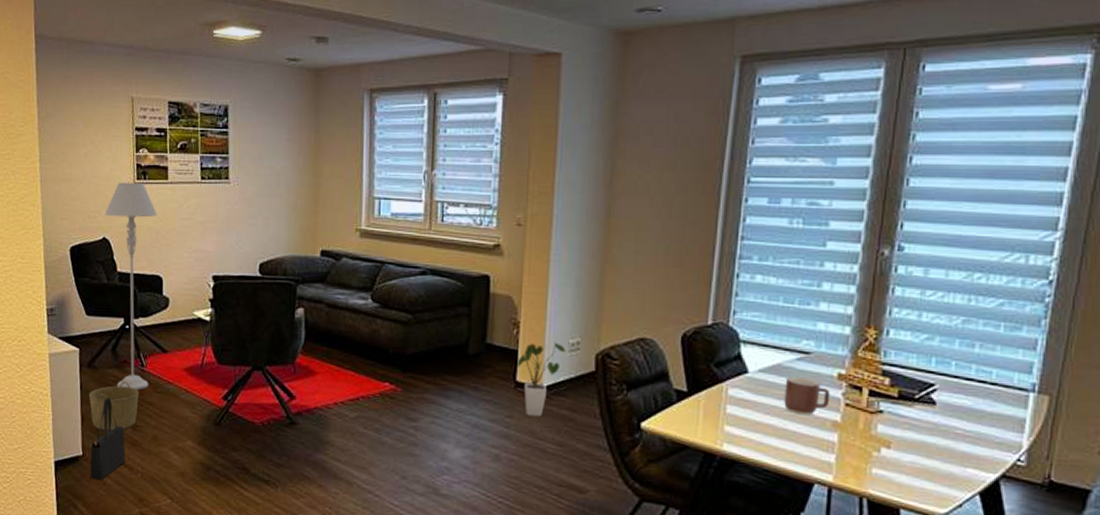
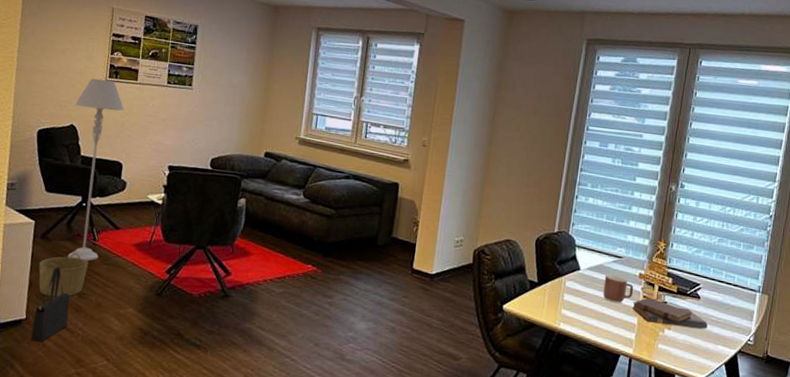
house plant: present [517,342,566,417] -> none [414,239,452,298]
diary: none [829,406,949,446] -> present [632,298,708,329]

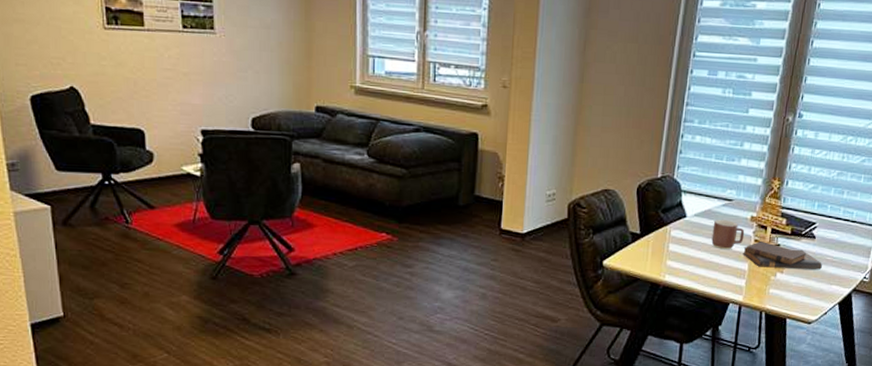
tote bag: present [30,266,70,343] -> none [73,255,114,340]
basket: present [38,253,89,297] -> none [66,239,125,290]
floor lamp: present [67,78,125,262] -> none [70,26,136,248]

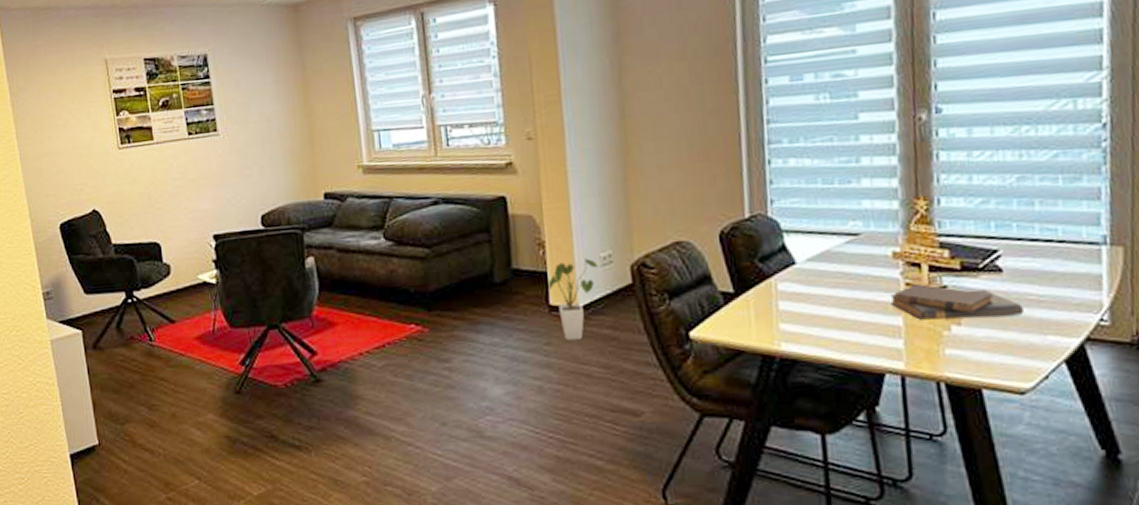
house plant: none [502,194,544,259] -> present [548,258,599,340]
mug: present [711,220,745,250] -> none [837,261,889,302]

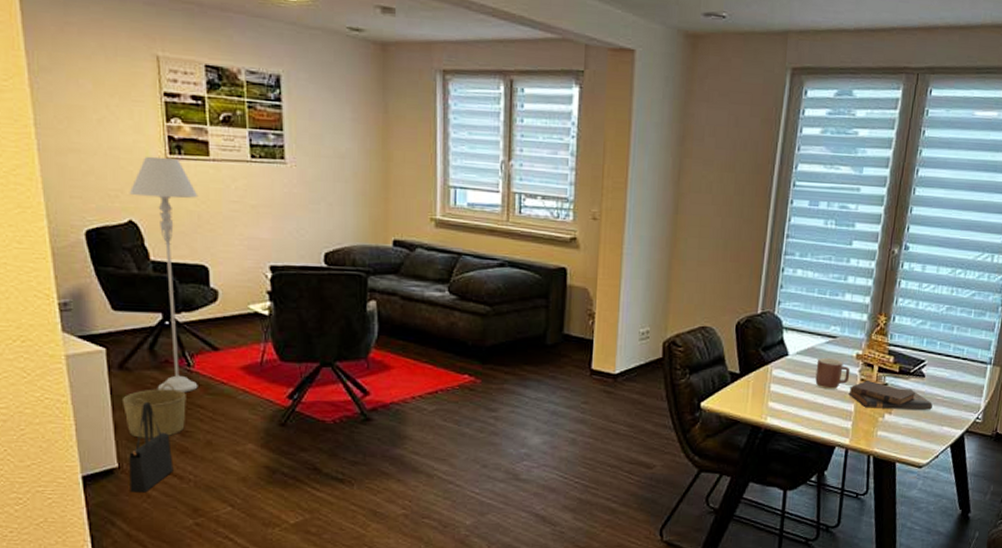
floor lamp: none [91,147,160,367] -> present [129,156,199,393]
basket: none [97,359,152,415] -> present [121,383,186,438]
tote bag: none [107,378,145,469] -> present [129,401,174,493]
house plant: present [548,258,599,340] -> none [593,332,637,401]
mug: none [837,261,889,302] -> present [815,358,850,390]

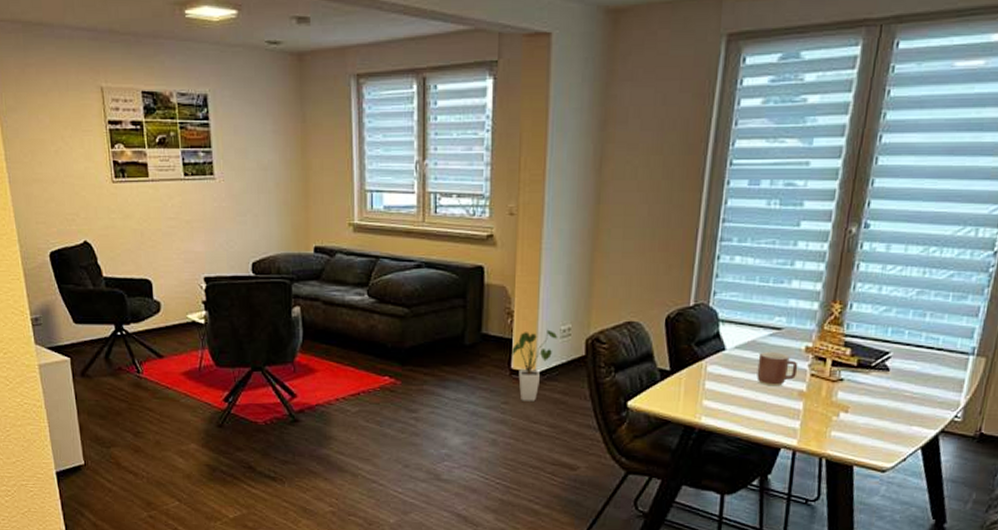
basket: present [121,383,186,438] -> none [84,389,138,439]
floor lamp: present [129,156,199,393] -> none [83,181,147,397]
tote bag: present [129,401,174,493] -> none [92,405,129,488]
house plant: none [593,332,637,401] -> present [512,329,558,401]
diary: present [848,381,932,410] -> none [796,376,899,408]

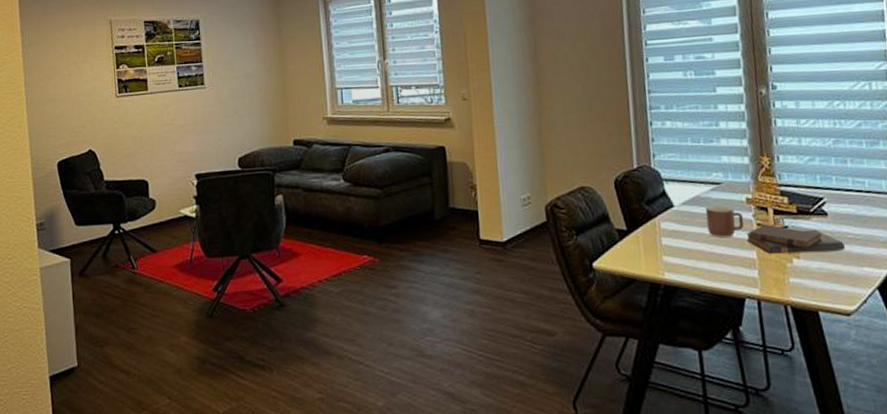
house plant: present [512,329,558,401] -> none [479,199,520,270]
diary: none [796,376,899,408] -> present [746,225,845,254]

